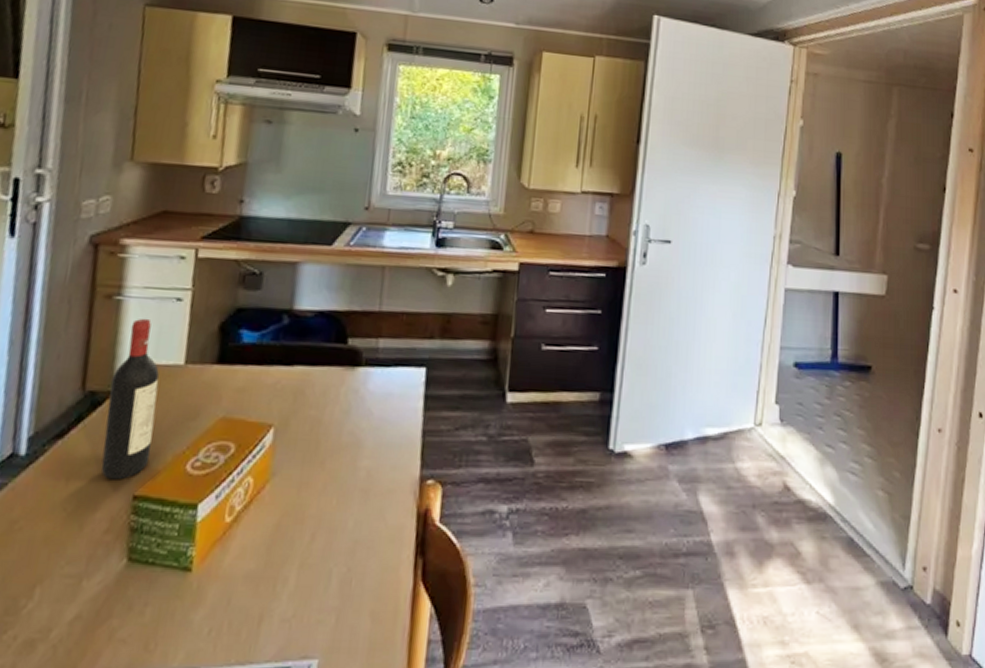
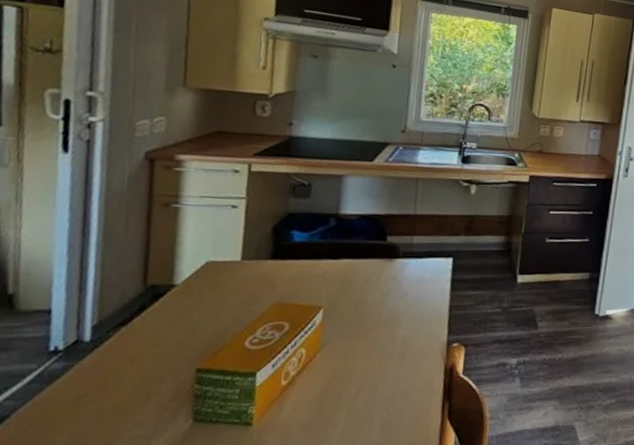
wine bottle: present [101,318,159,480] -> none [165,222,218,357]

